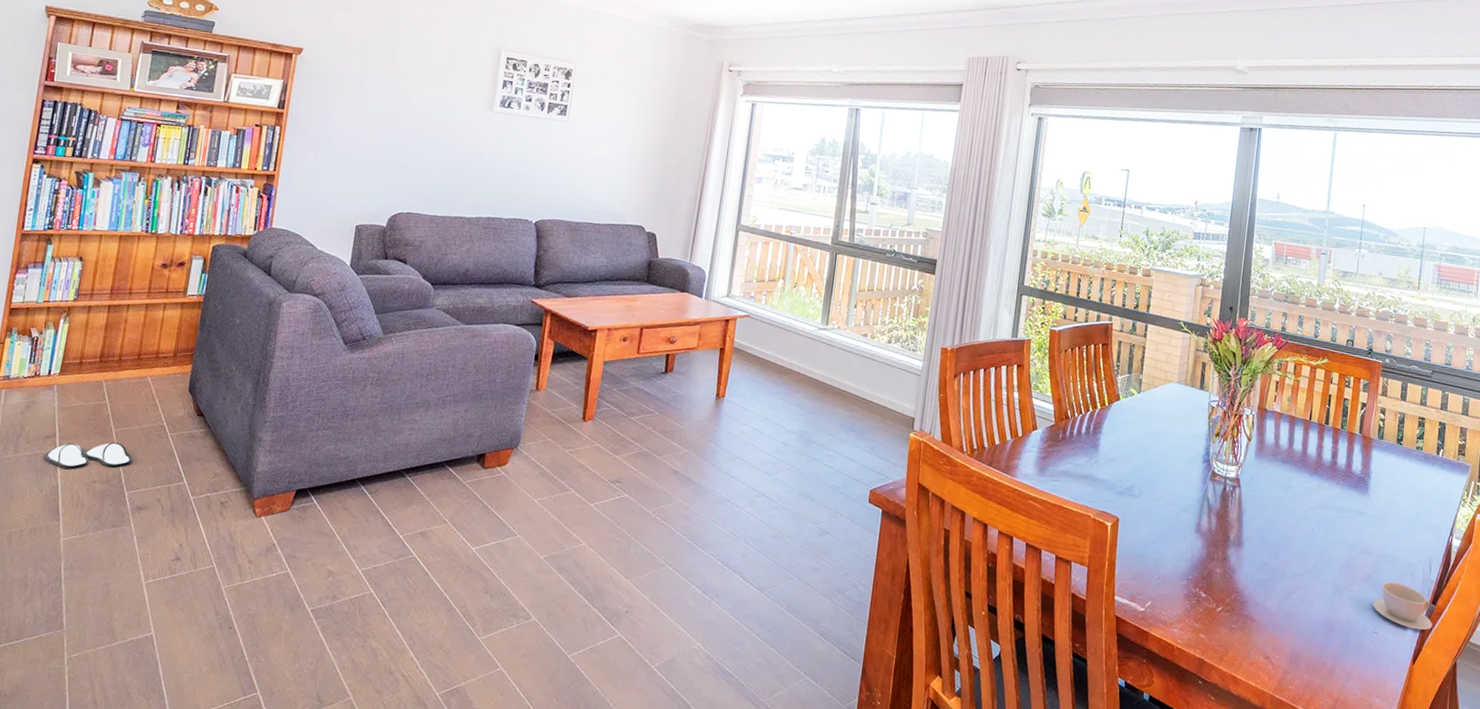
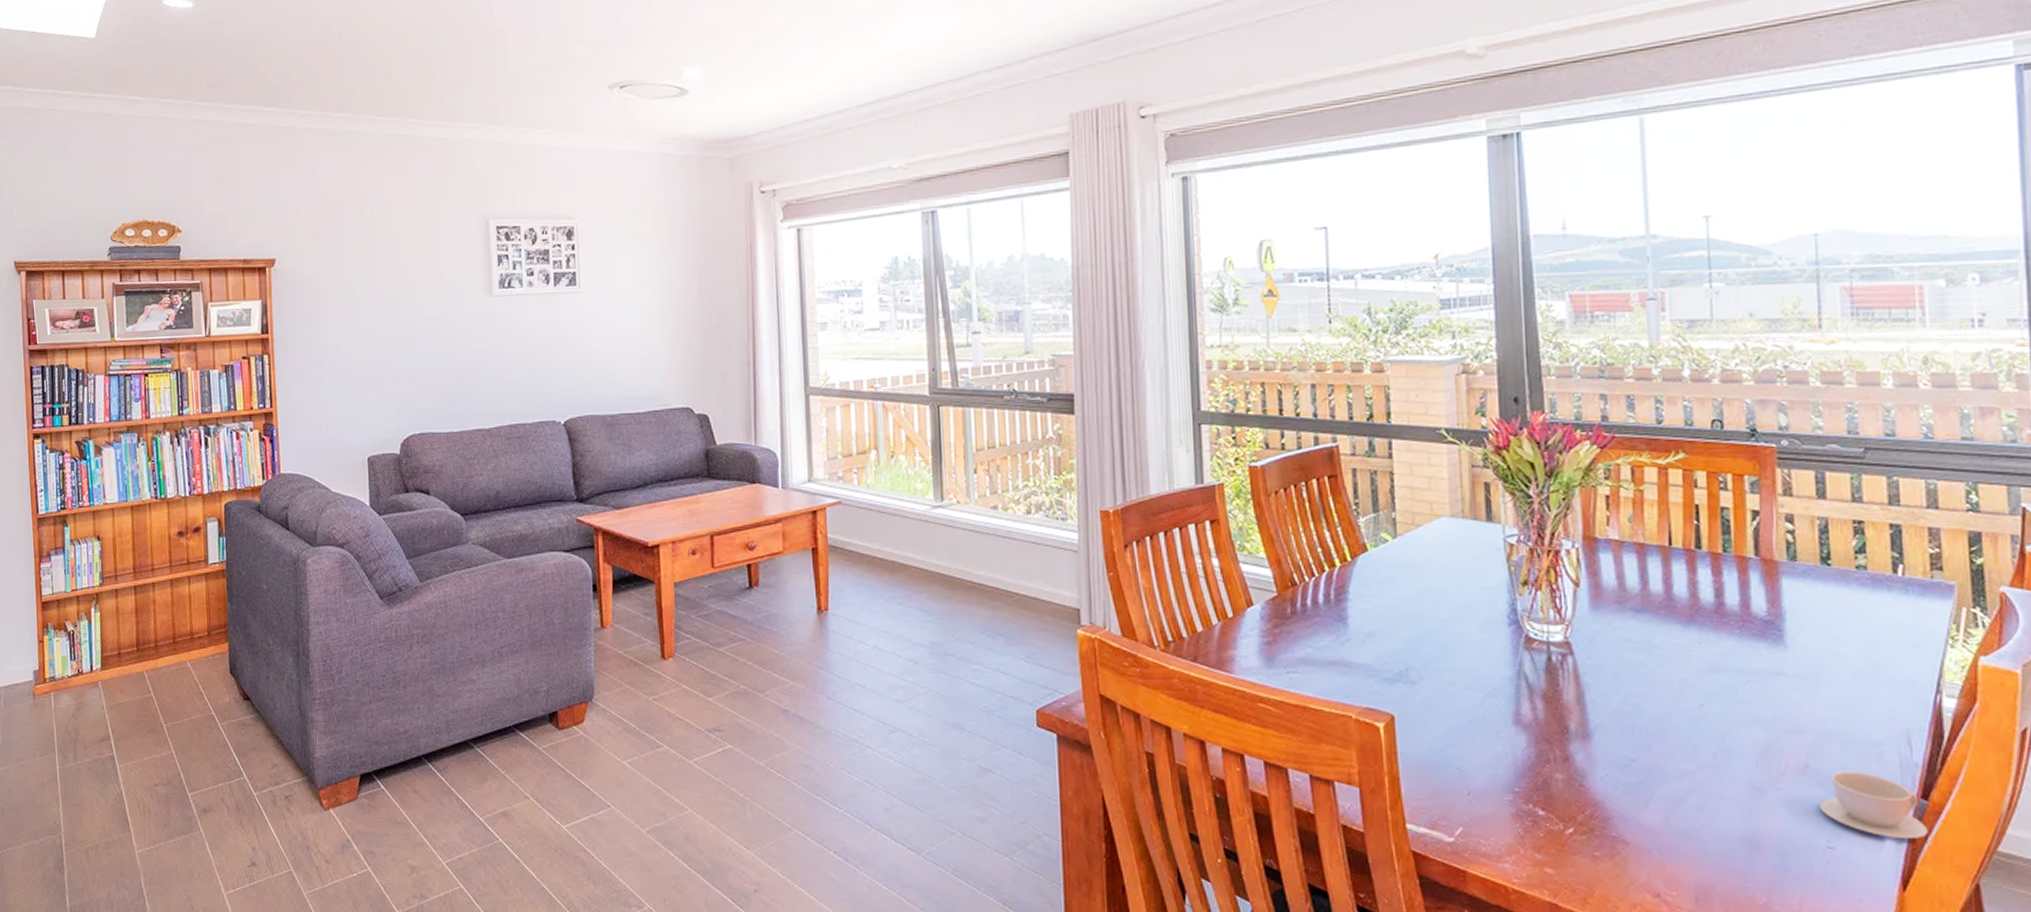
slippers: present [44,442,132,470] -> none [103,739,189,774]

